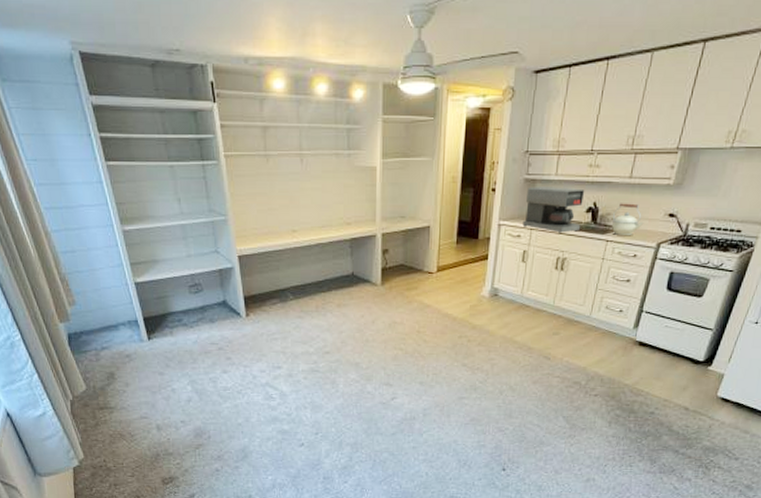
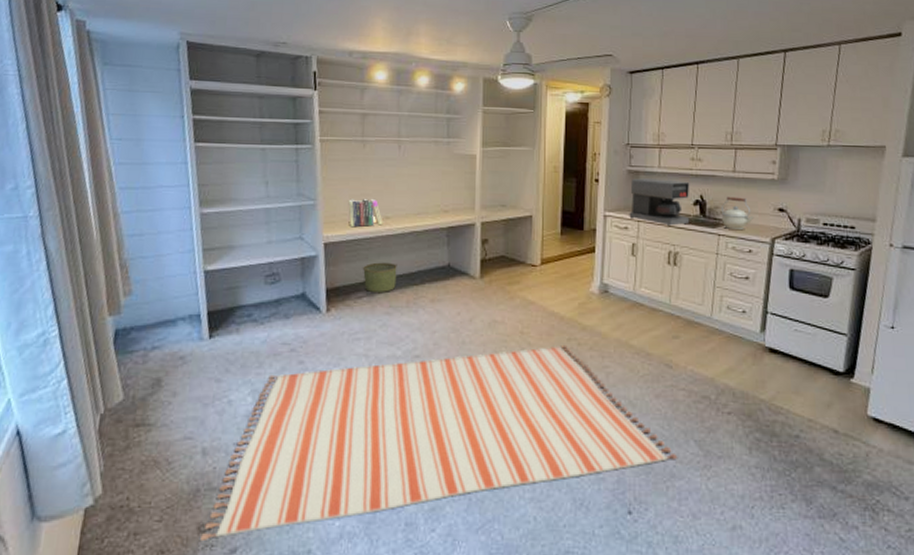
rug: none [165,341,548,490] -> present [200,344,678,542]
books: none [257,212,291,241] -> present [348,198,383,228]
basket: none [274,272,306,300] -> present [362,262,397,294]

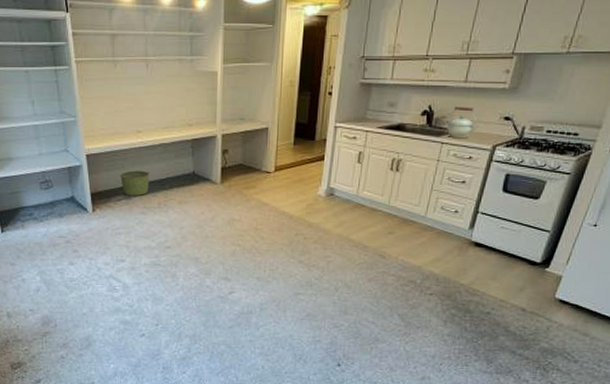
rug: present [200,344,678,542] -> none [14,238,383,375]
books: present [348,198,383,228] -> none [104,114,136,141]
coffee maker: present [629,178,690,227] -> none [358,90,420,136]

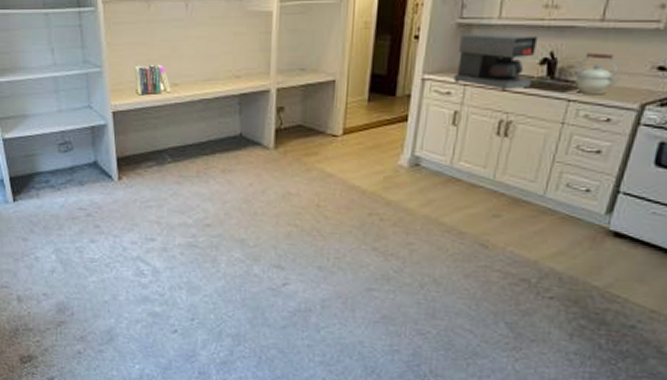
books: none [104,114,136,141] -> present [134,64,171,96]
basket: present [119,170,149,197] -> none [151,131,187,163]
coffee maker: none [358,90,420,136] -> present [453,33,539,92]

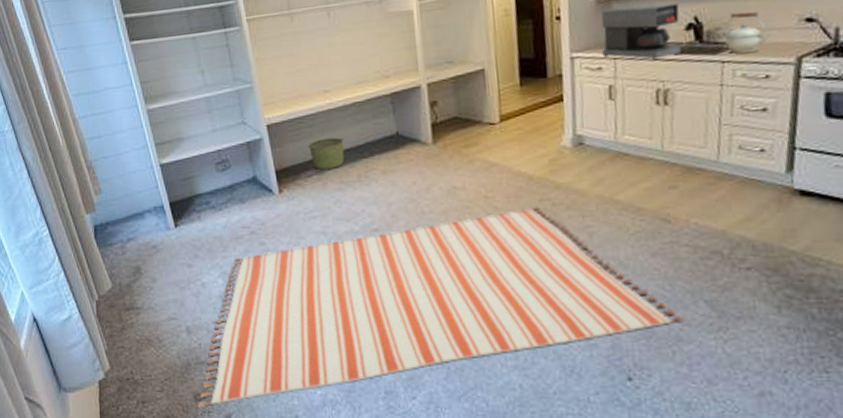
rug: none [23,219,484,370] -> present [198,206,685,409]
books: present [134,64,171,96] -> none [284,73,323,106]
basket: none [151,131,187,163] -> present [307,137,345,171]

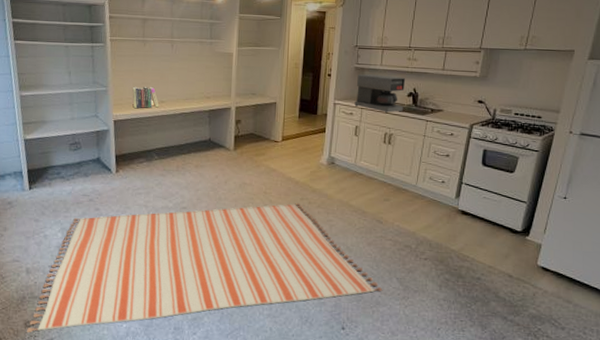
books: none [284,73,323,106] -> present [132,86,159,109]
basket: present [307,137,345,171] -> none [143,136,170,160]
kettle: present [723,11,771,53] -> none [429,90,458,117]

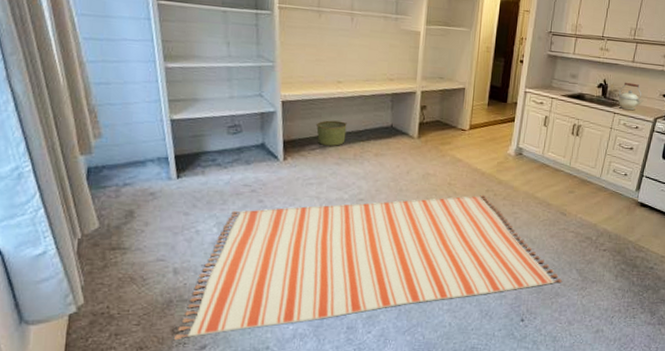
books: present [132,86,159,109] -> none [304,63,336,89]
basket: none [143,136,170,160] -> present [315,120,347,147]
coffee maker: present [354,74,406,114] -> none [545,62,597,105]
kettle: none [429,90,458,117] -> present [617,82,644,110]

